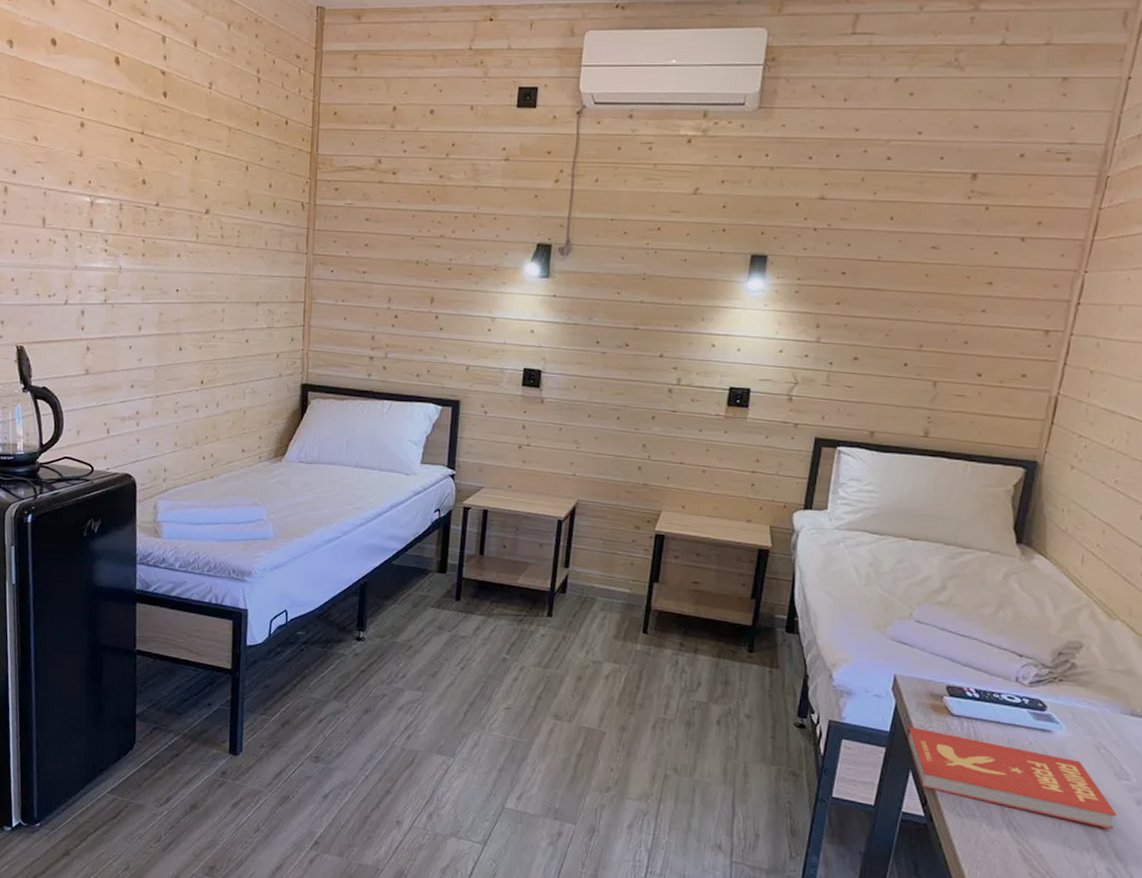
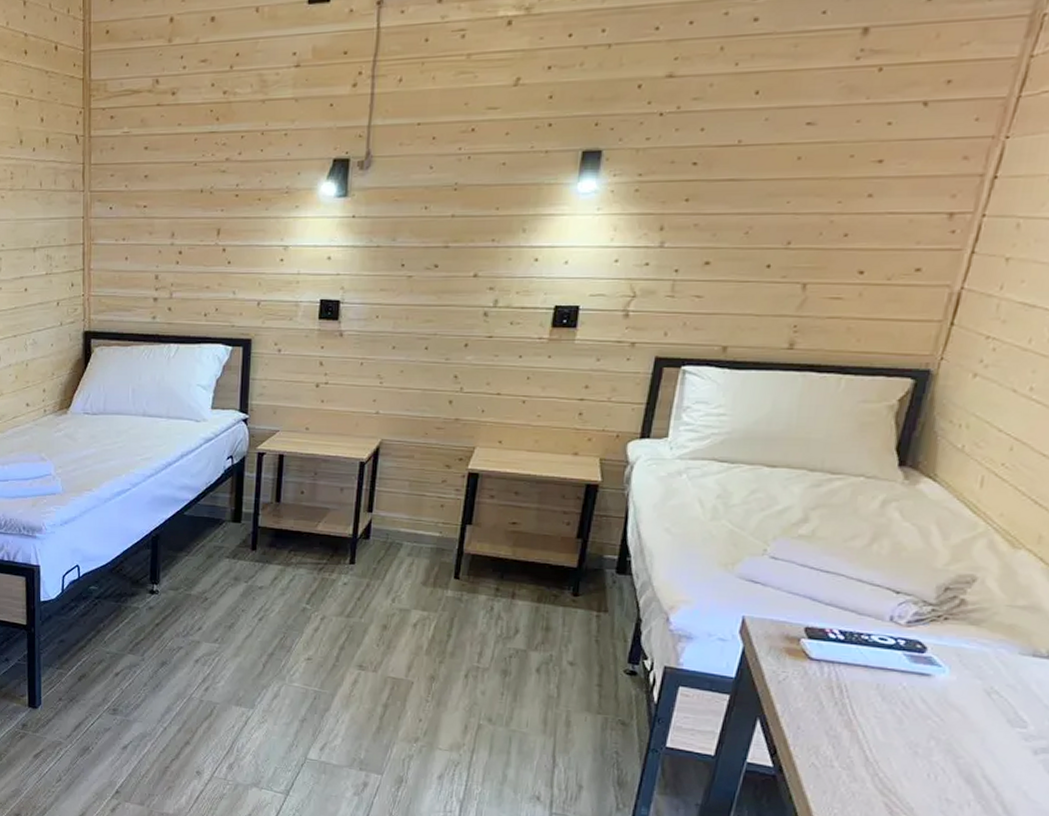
book: present [906,727,1117,830] -> none [755,672,1008,782]

